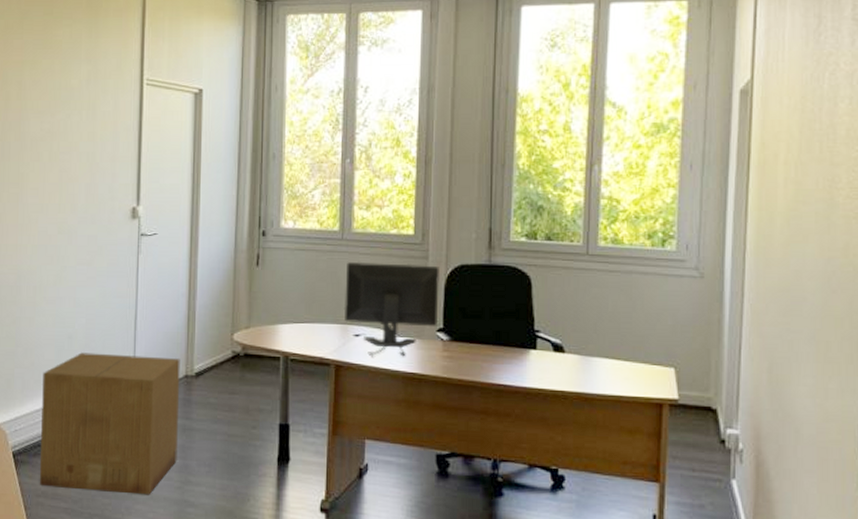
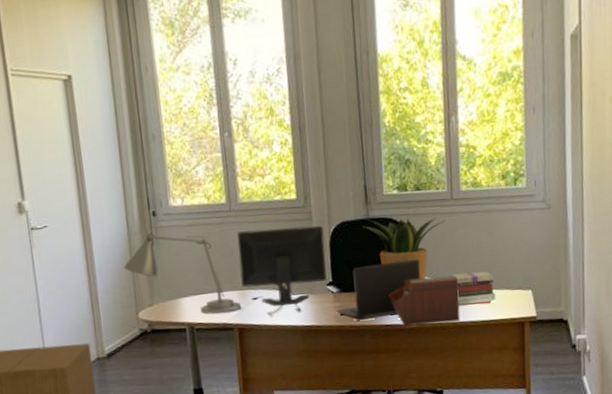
desk lamp: none [225,252,342,346] -> present [123,233,242,314]
laptop computer: none [444,315,544,376] -> present [336,259,421,321]
potted plant: none [483,265,578,339] -> present [362,217,446,280]
sewing box: none [505,337,588,391] -> present [389,275,461,326]
books: none [581,337,631,377] -> present [452,271,496,306]

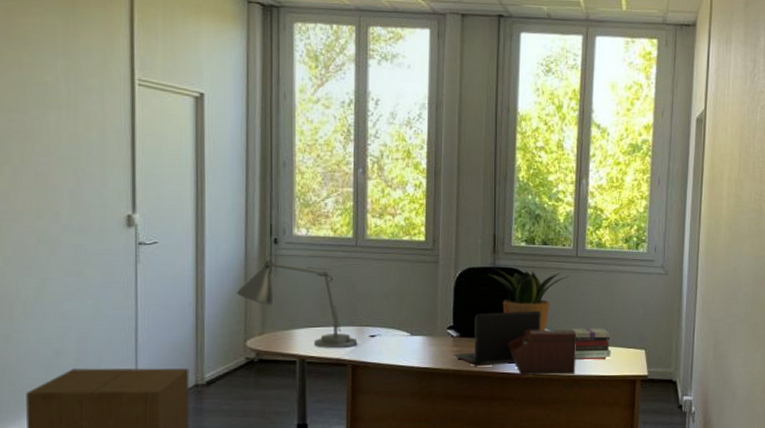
computer monitor: present [237,225,328,317] -> none [359,266,449,356]

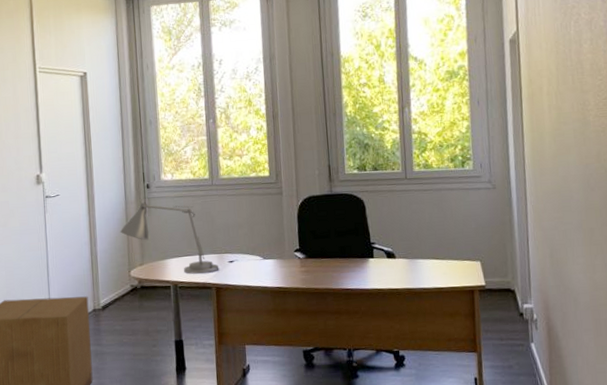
laptop computer: present [454,310,541,367] -> none [302,230,379,285]
potted plant: present [488,268,569,331] -> none [326,194,400,249]
sewing box: present [508,329,577,376] -> none [350,246,415,291]
books: present [571,328,611,360] -> none [407,243,448,274]

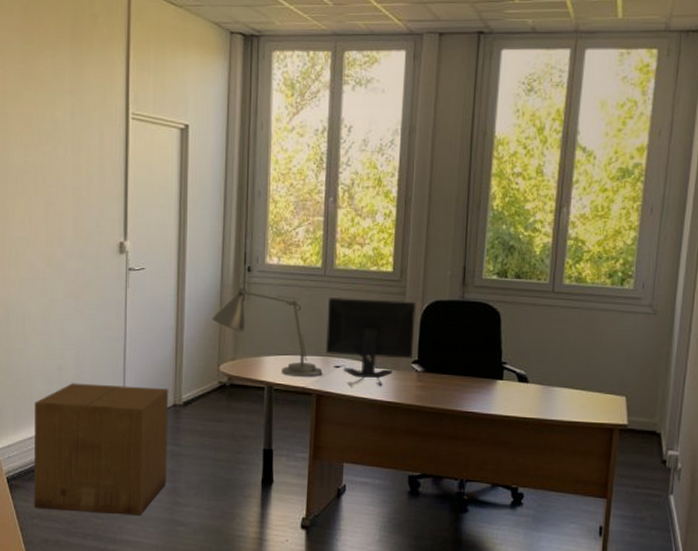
computer monitor: none [217,199,295,278] -> present [325,296,416,387]

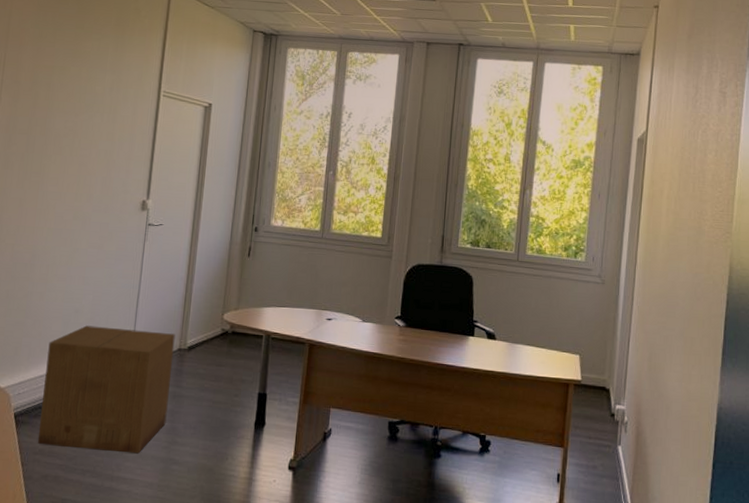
desk lamp: present [211,287,323,377] -> none [219,245,316,328]
computer monitor: present [325,296,416,387] -> none [319,257,400,339]

